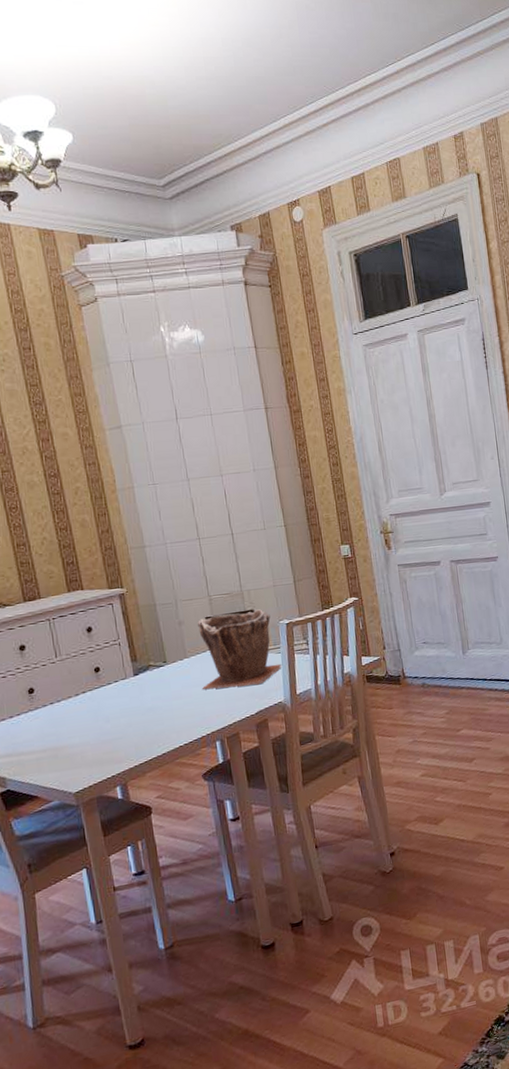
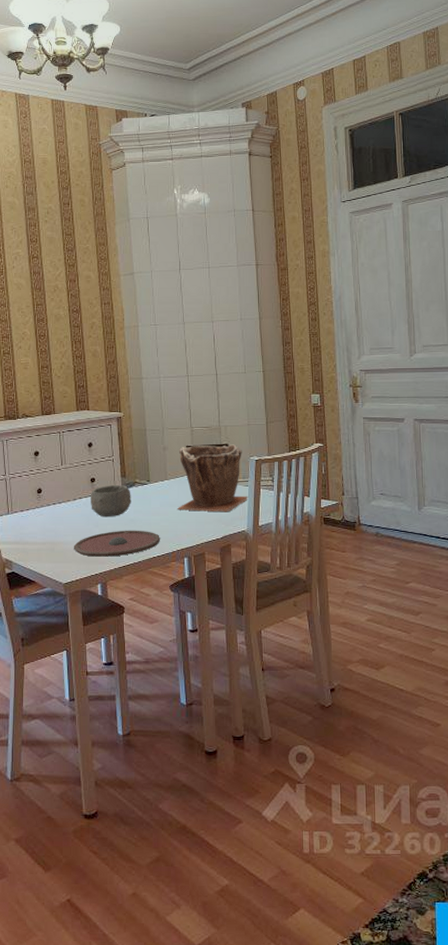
plate: none [81,718,186,757] -> present [73,530,160,557]
bowl: none [95,670,147,710] -> present [90,485,131,518]

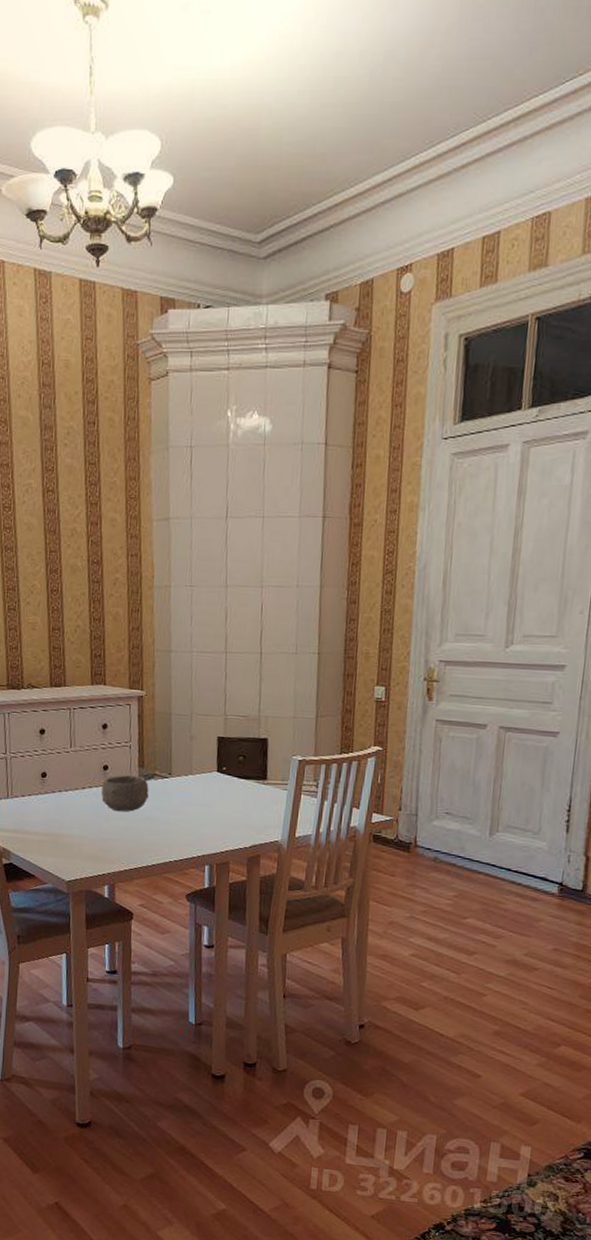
plate: present [73,530,160,557] -> none [79,827,179,857]
plant pot: present [178,444,248,512] -> none [202,737,286,818]

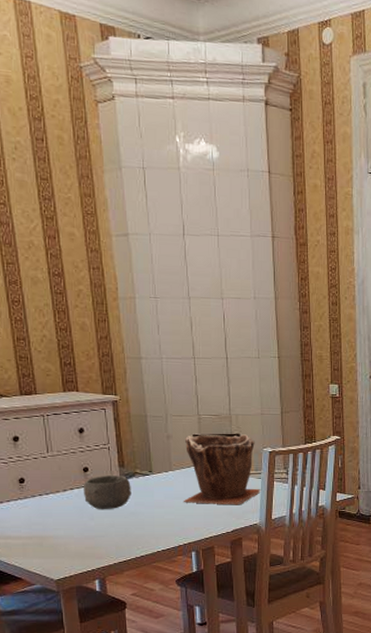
plant pot: none [202,737,286,818] -> present [184,434,261,505]

